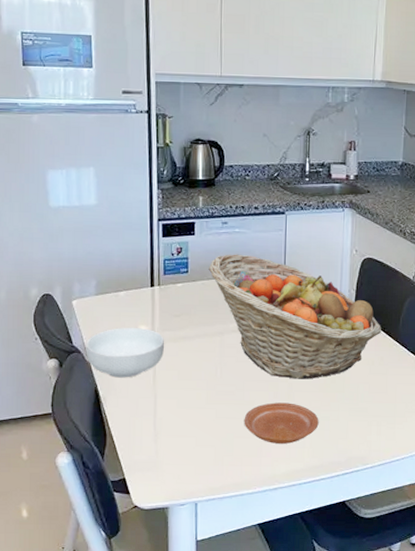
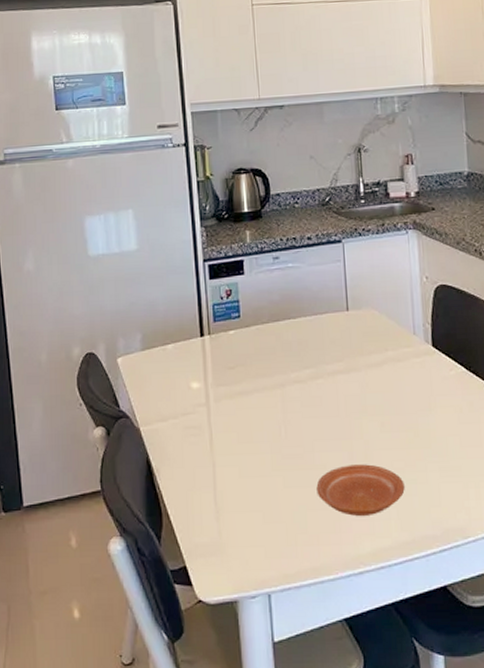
cereal bowl: present [86,328,165,378] -> none [134,385,221,445]
fruit basket: present [208,254,381,379] -> none [262,292,467,435]

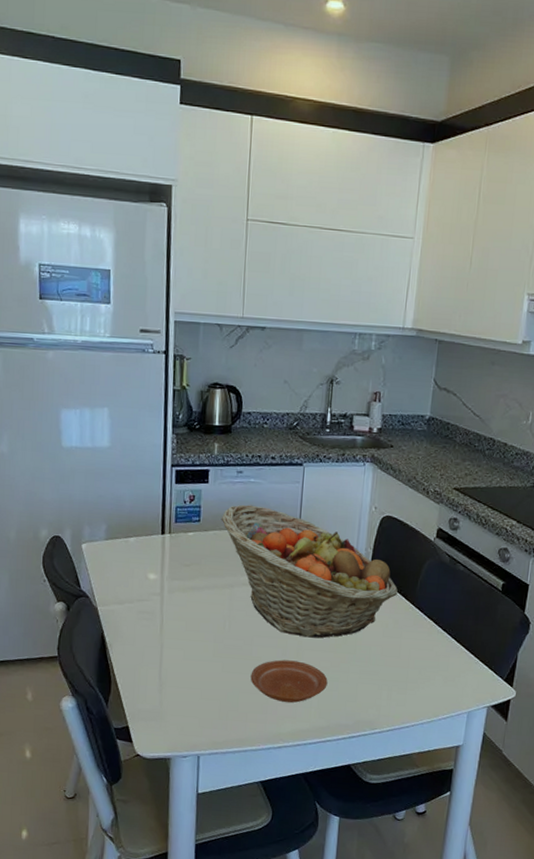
fruit basket: none [262,292,467,435] -> present [221,504,398,638]

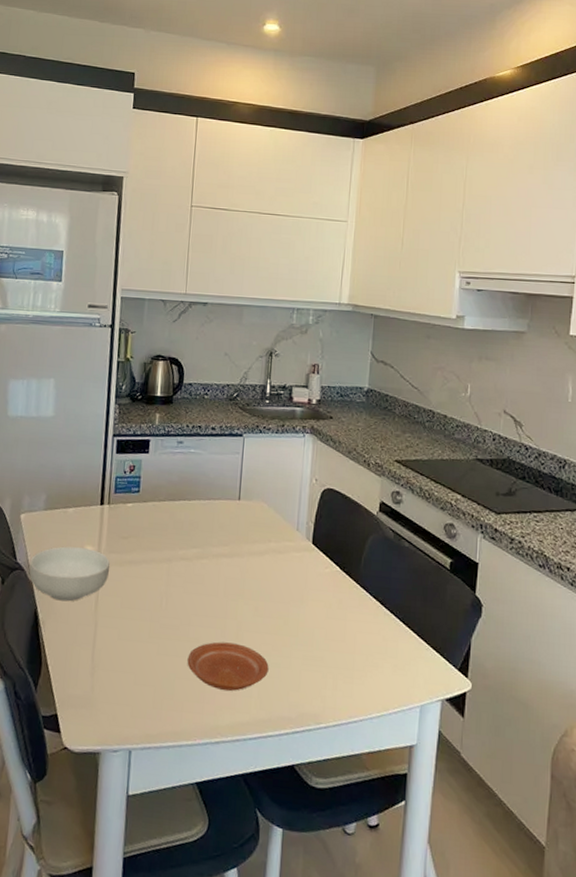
cereal bowl: none [93,574,174,626] -> present [29,546,110,602]
fruit basket: present [221,504,398,638] -> none [160,475,341,619]

